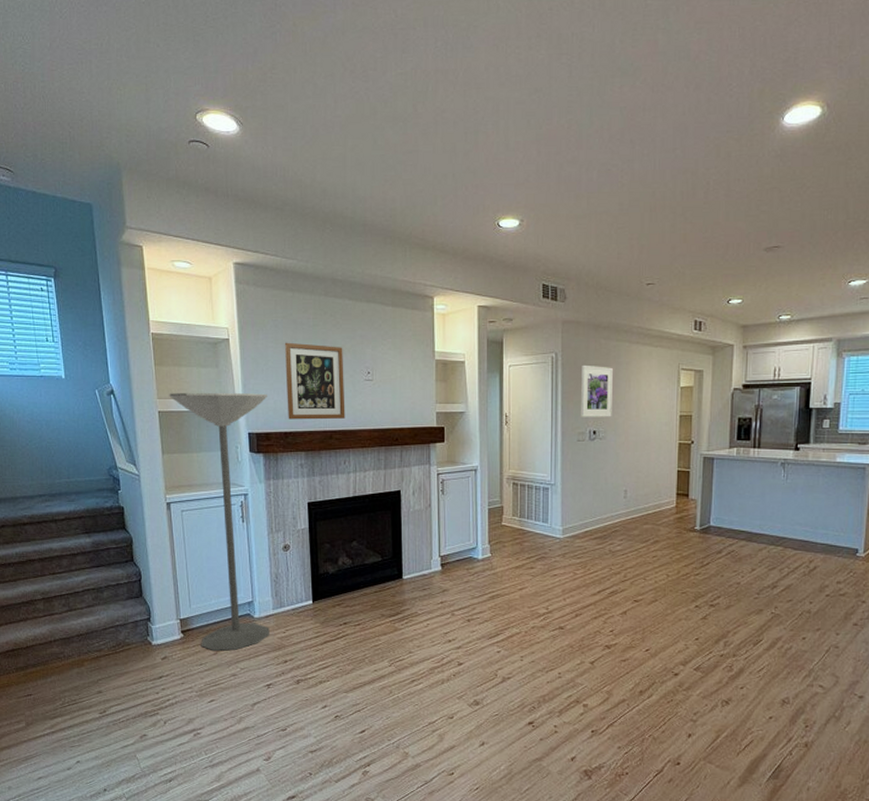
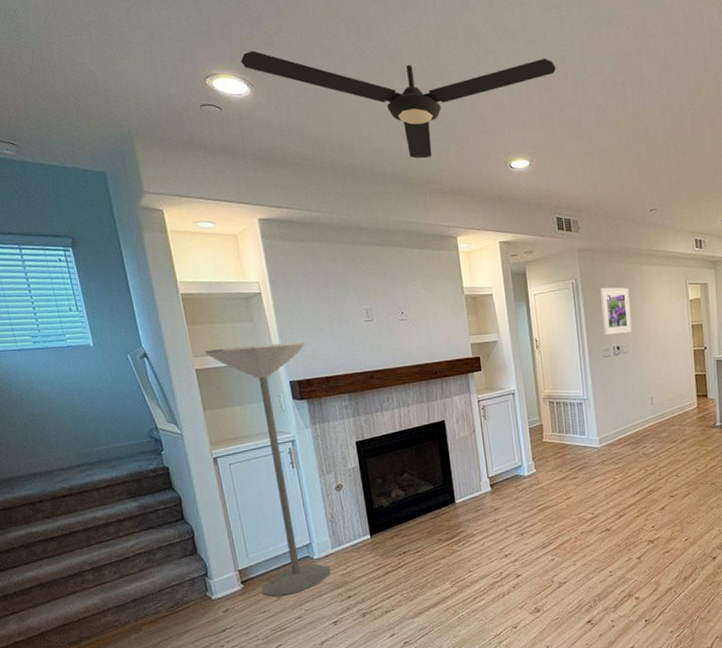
ceiling fan: none [232,87,559,211] -> present [240,50,556,159]
wall art: present [284,342,345,420] -> none [317,290,384,365]

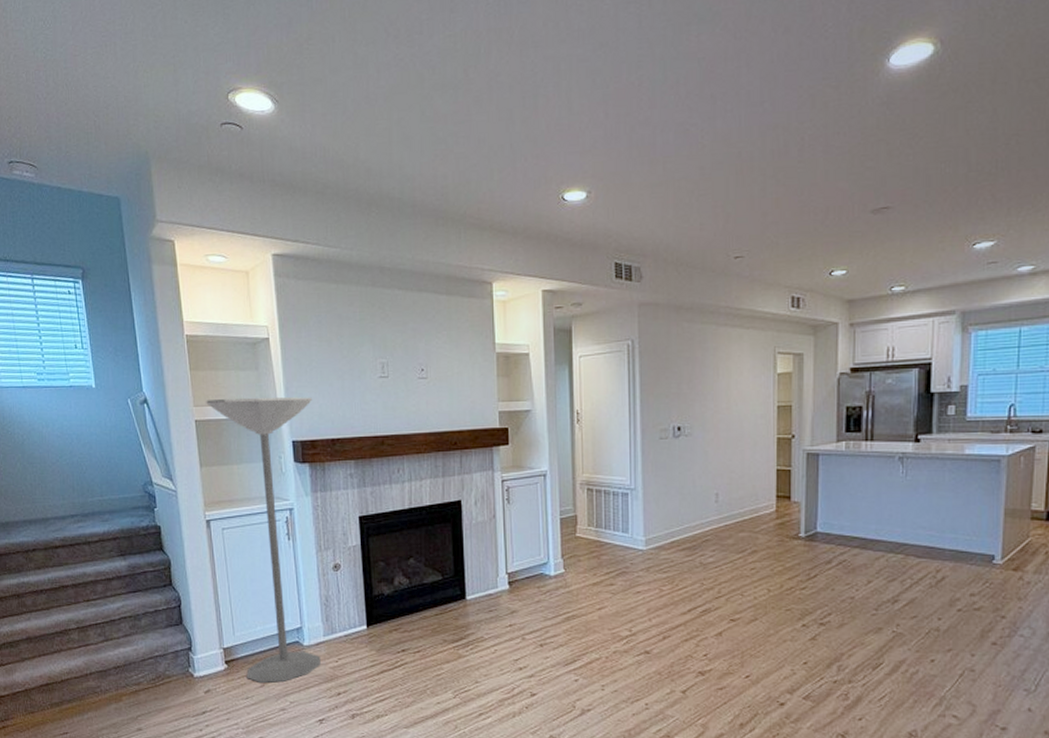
ceiling fan: present [240,50,556,159] -> none [266,61,629,188]
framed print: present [600,287,632,335] -> none [662,352,699,412]

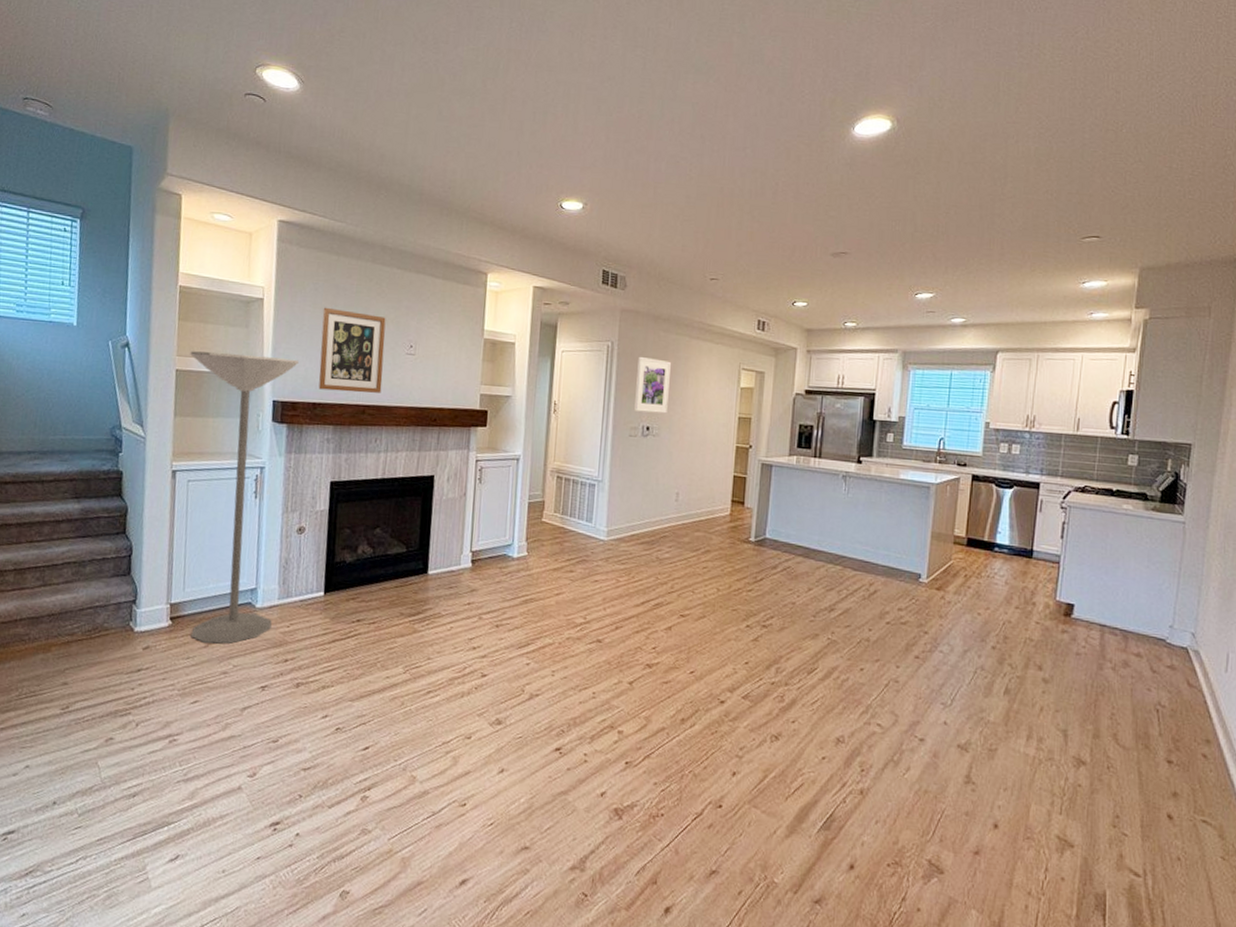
wall art: none [329,339,398,425] -> present [318,307,386,393]
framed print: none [662,352,699,412] -> present [634,356,671,414]

